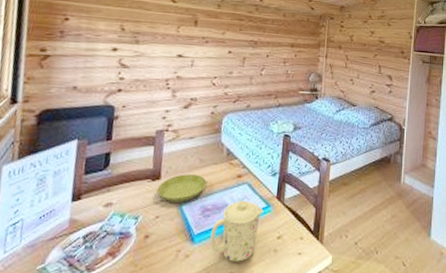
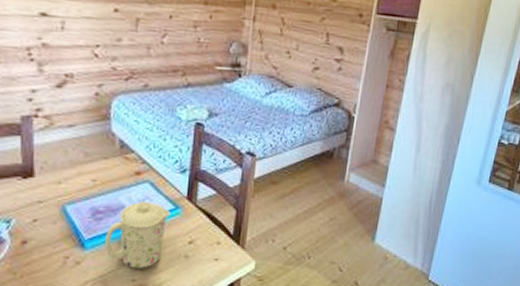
saucer: present [157,174,207,202] -> none [31,170,95,204]

